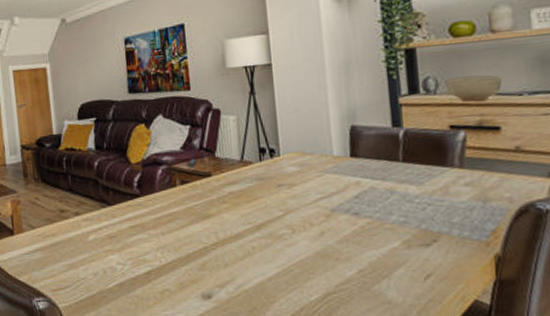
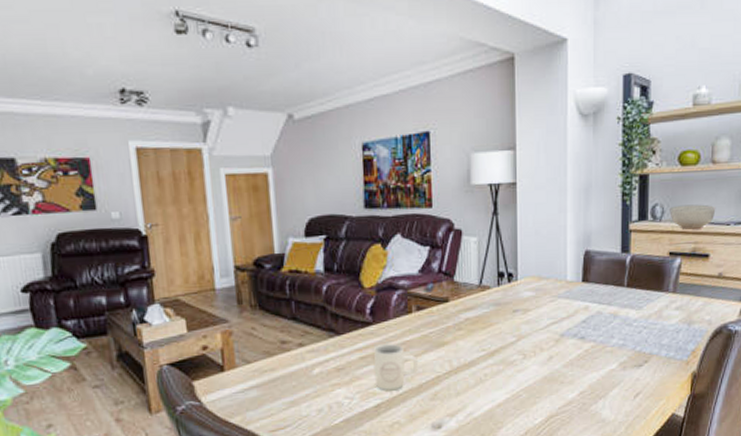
mug: none [142,214,186,259] -> present [373,343,419,391]

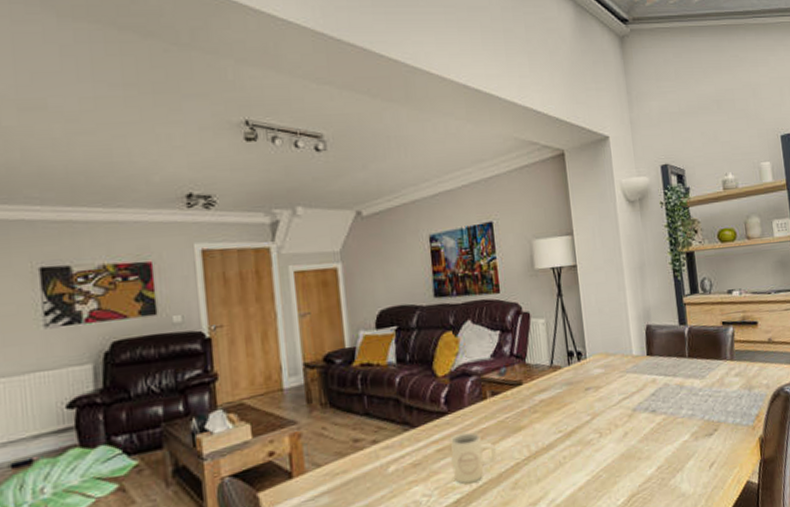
bowl: present [669,204,716,230] -> none [716,276,757,300]

